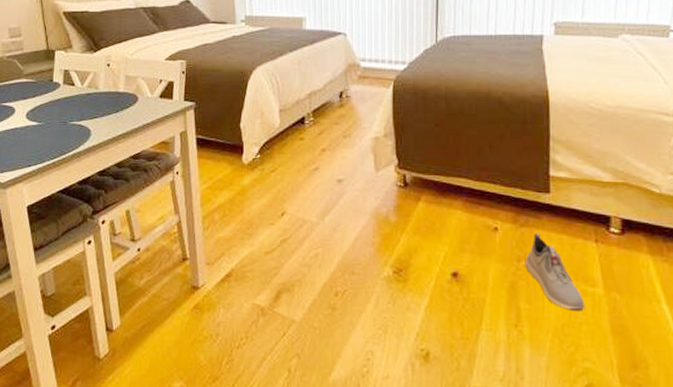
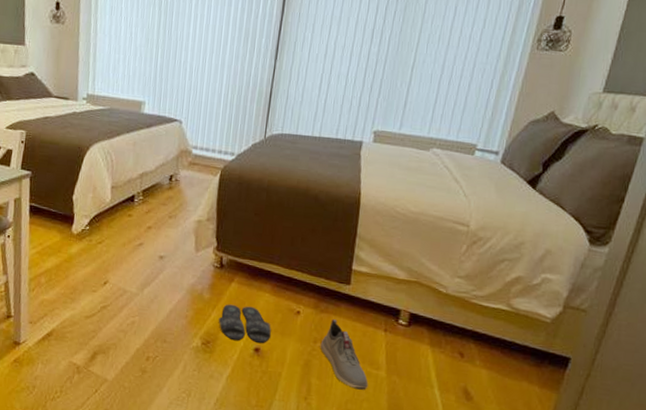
slippers: none [408,226,468,267] -> present [218,304,271,343]

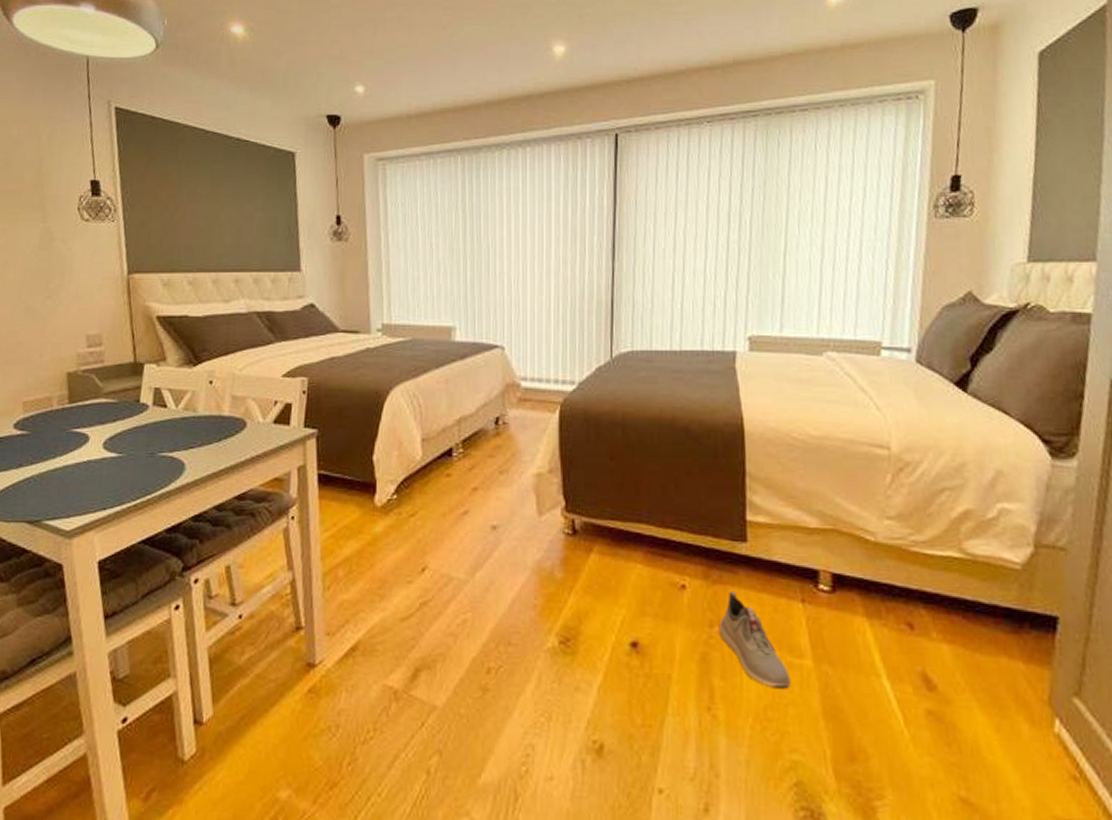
slippers: present [218,304,271,343] -> none [578,583,650,635]

